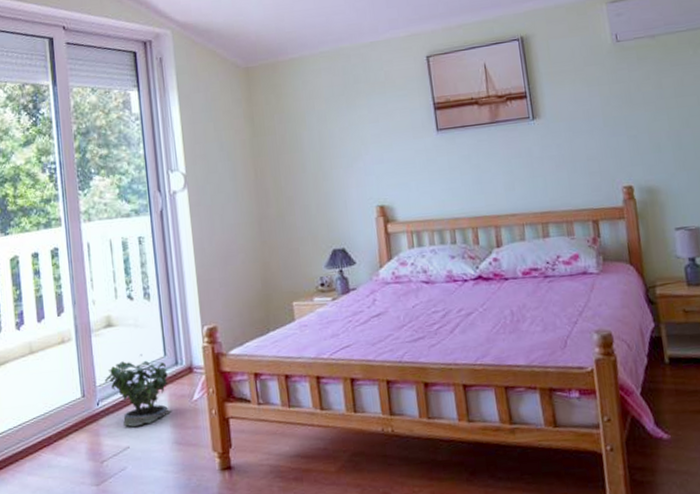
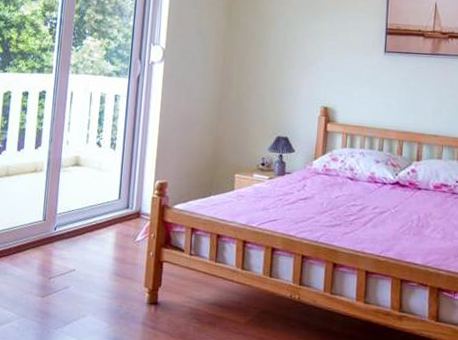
potted plant: present [104,354,173,427] -> none [64,194,119,254]

